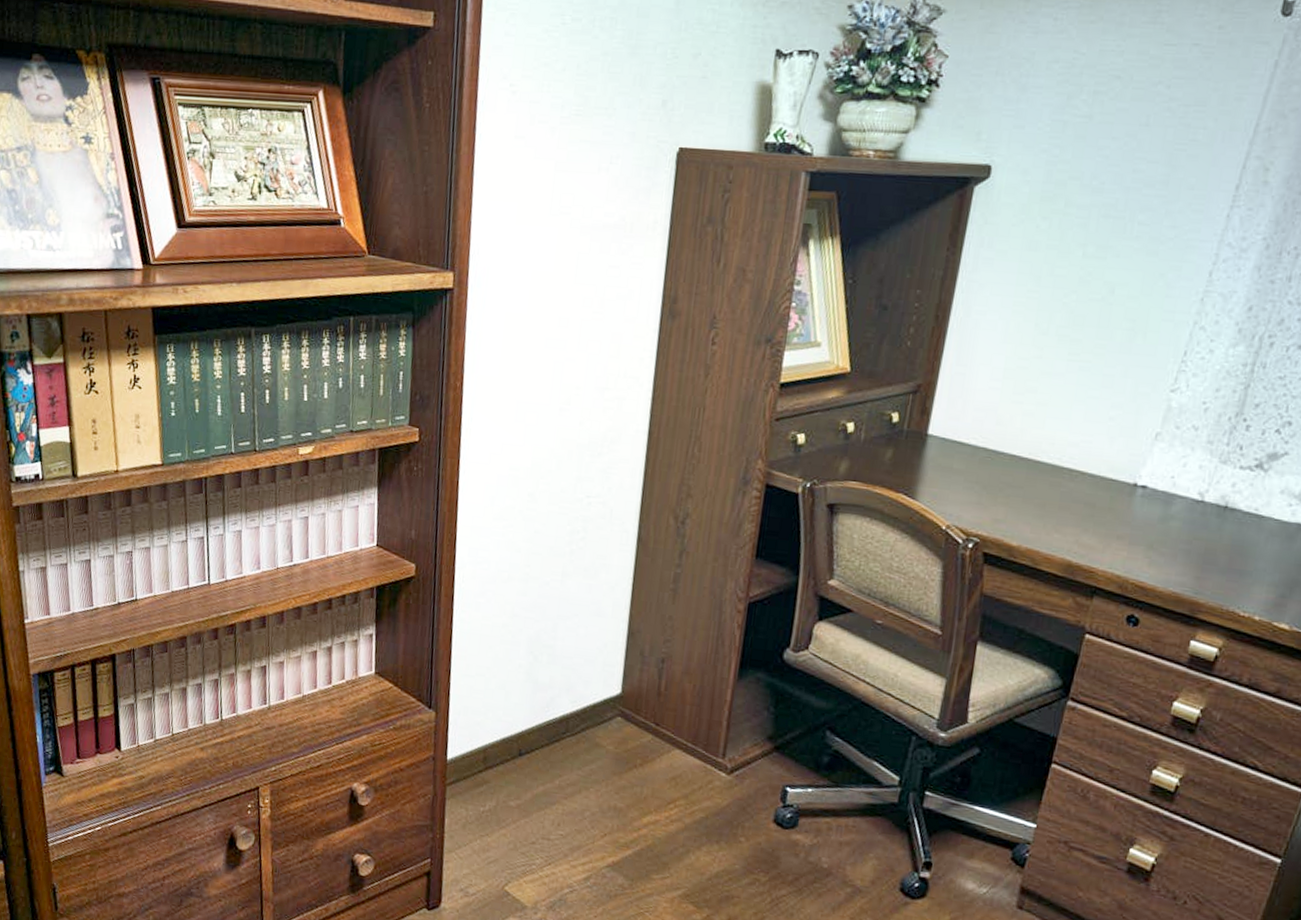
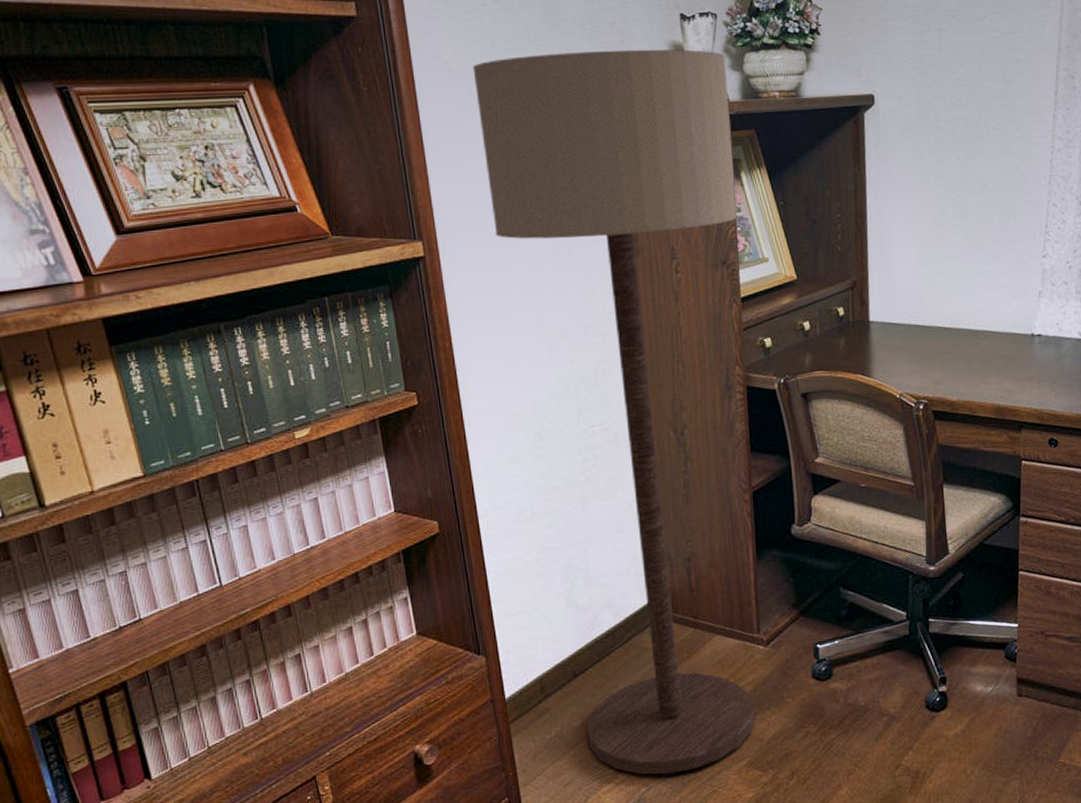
floor lamp: none [520,83,819,885] -> present [472,49,755,775]

